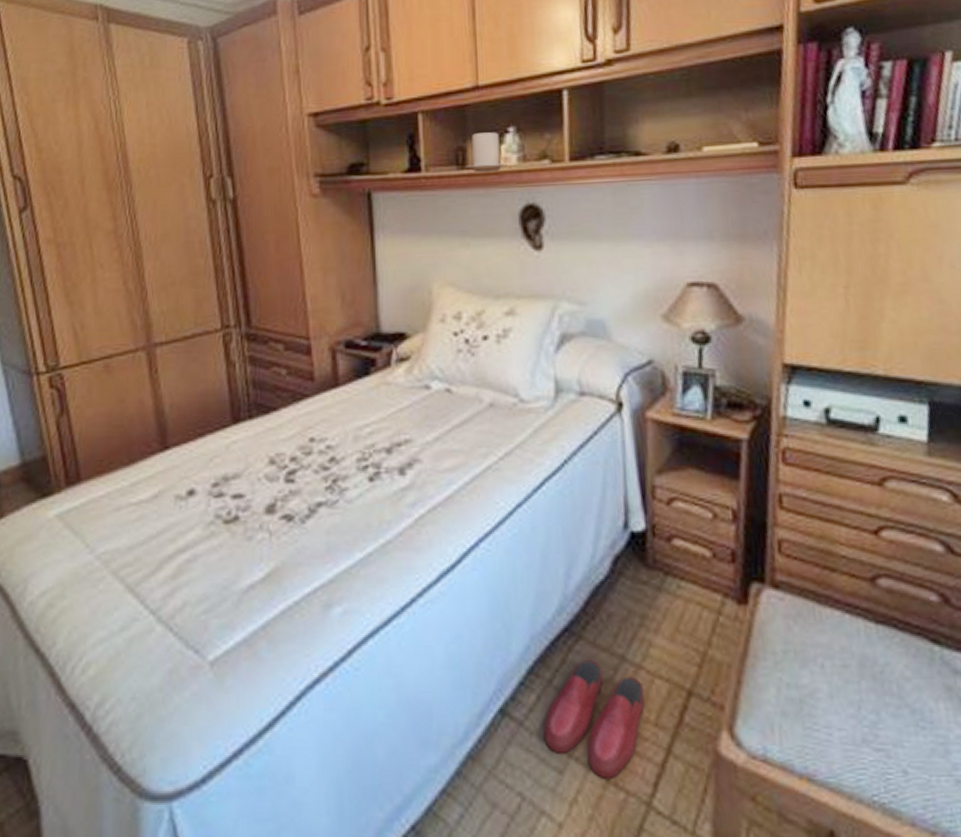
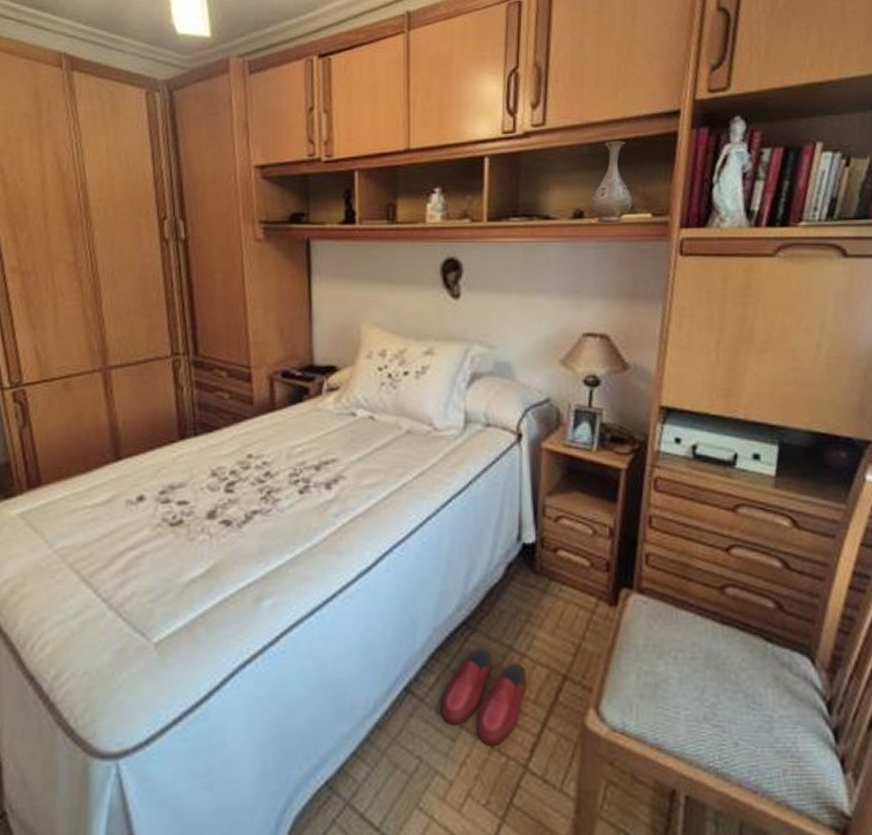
candle: present [466,132,509,172] -> none [395,192,434,227]
vase: none [684,63,735,156] -> present [589,141,633,222]

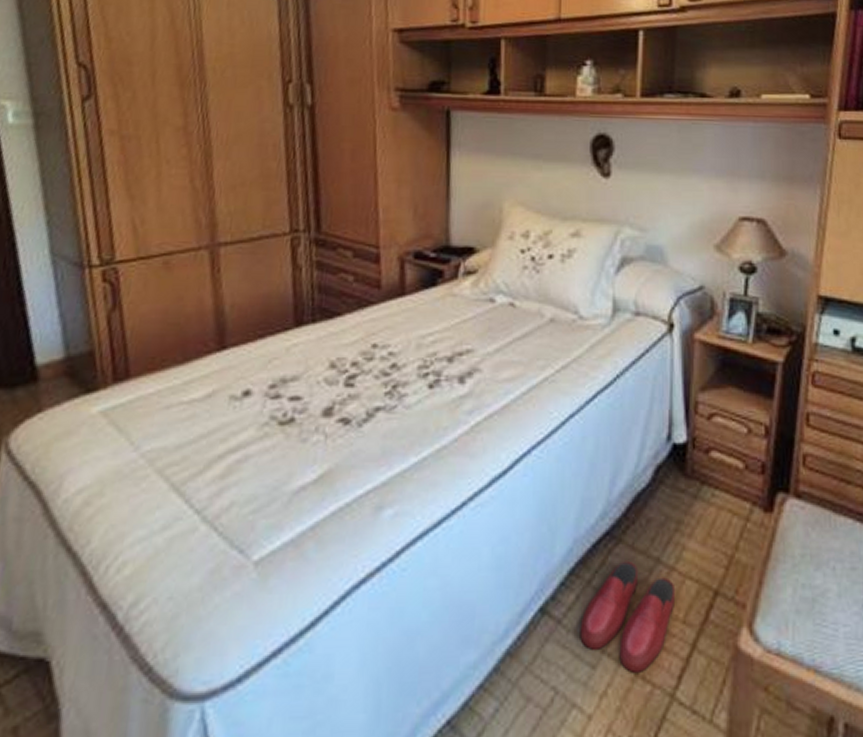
vase: present [589,141,633,222] -> none [746,19,791,103]

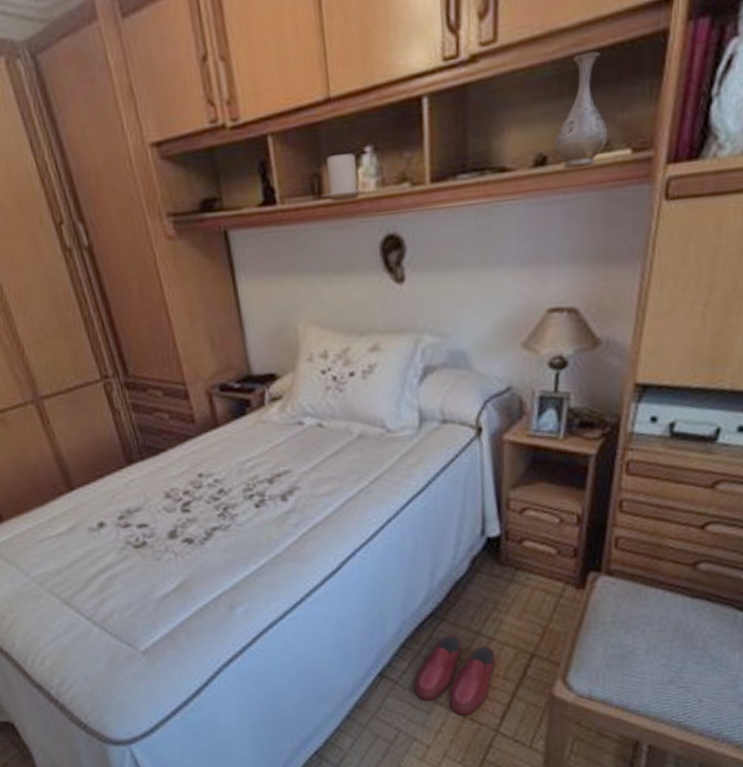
candle: none [543,63,585,100] -> present [322,153,368,202]
vase: none [746,19,791,103] -> present [553,51,608,169]

